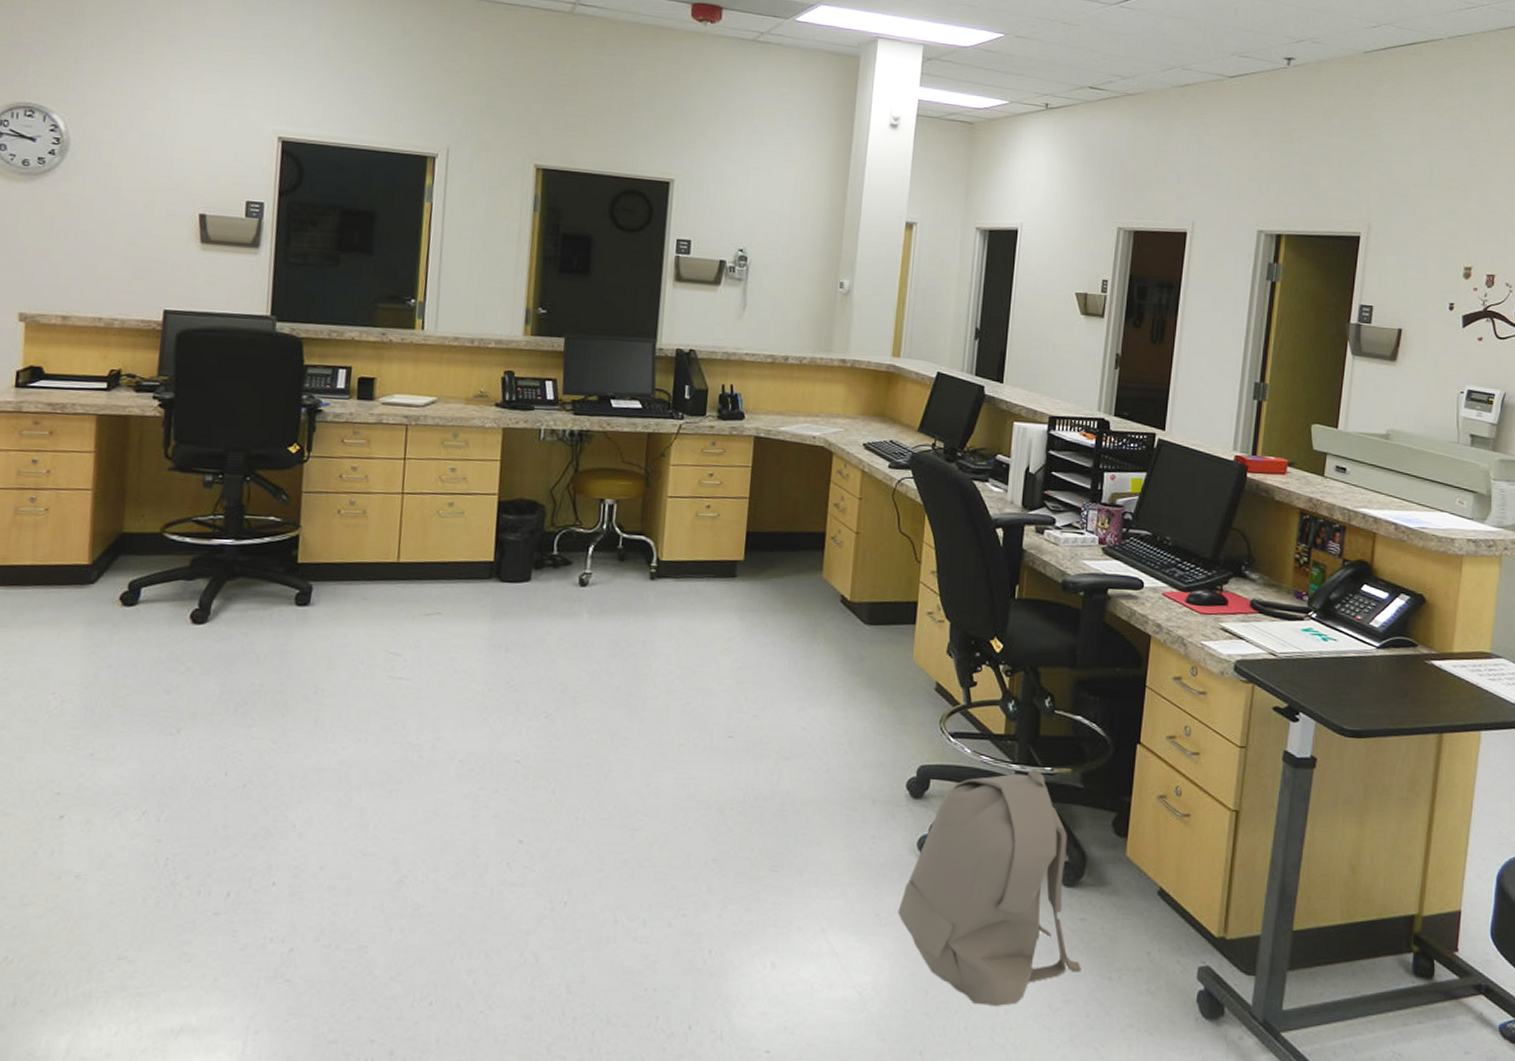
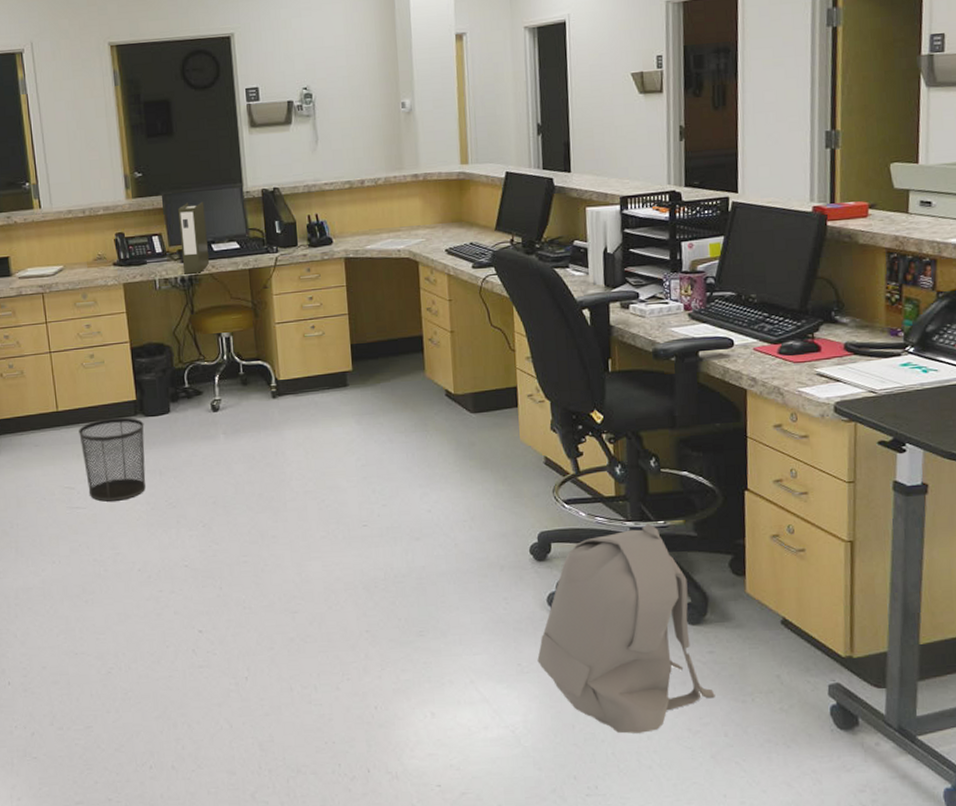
waste bin: none [417,578,498,676] -> present [79,417,146,502]
binder: none [574,350,611,429] -> present [178,201,210,274]

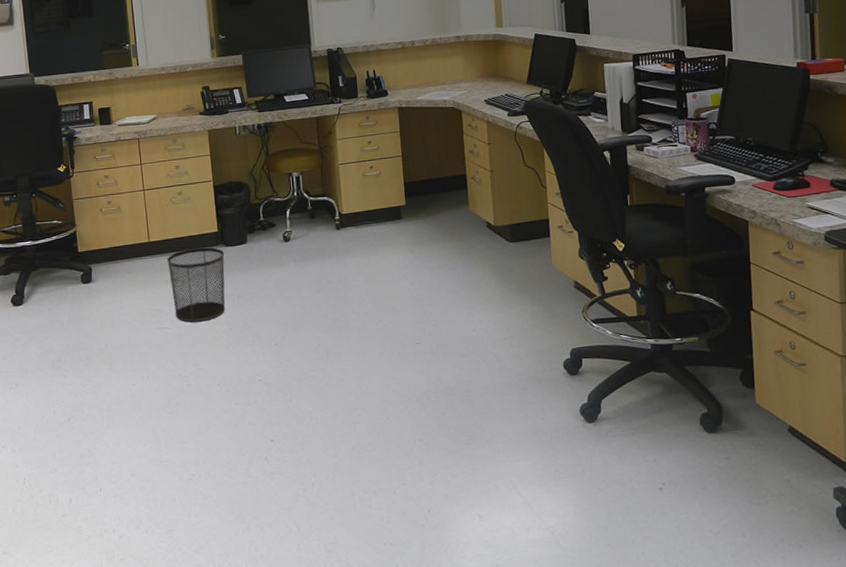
binder: present [178,201,210,274] -> none [256,59,283,122]
backpack: present [537,523,715,734] -> none [572,340,733,535]

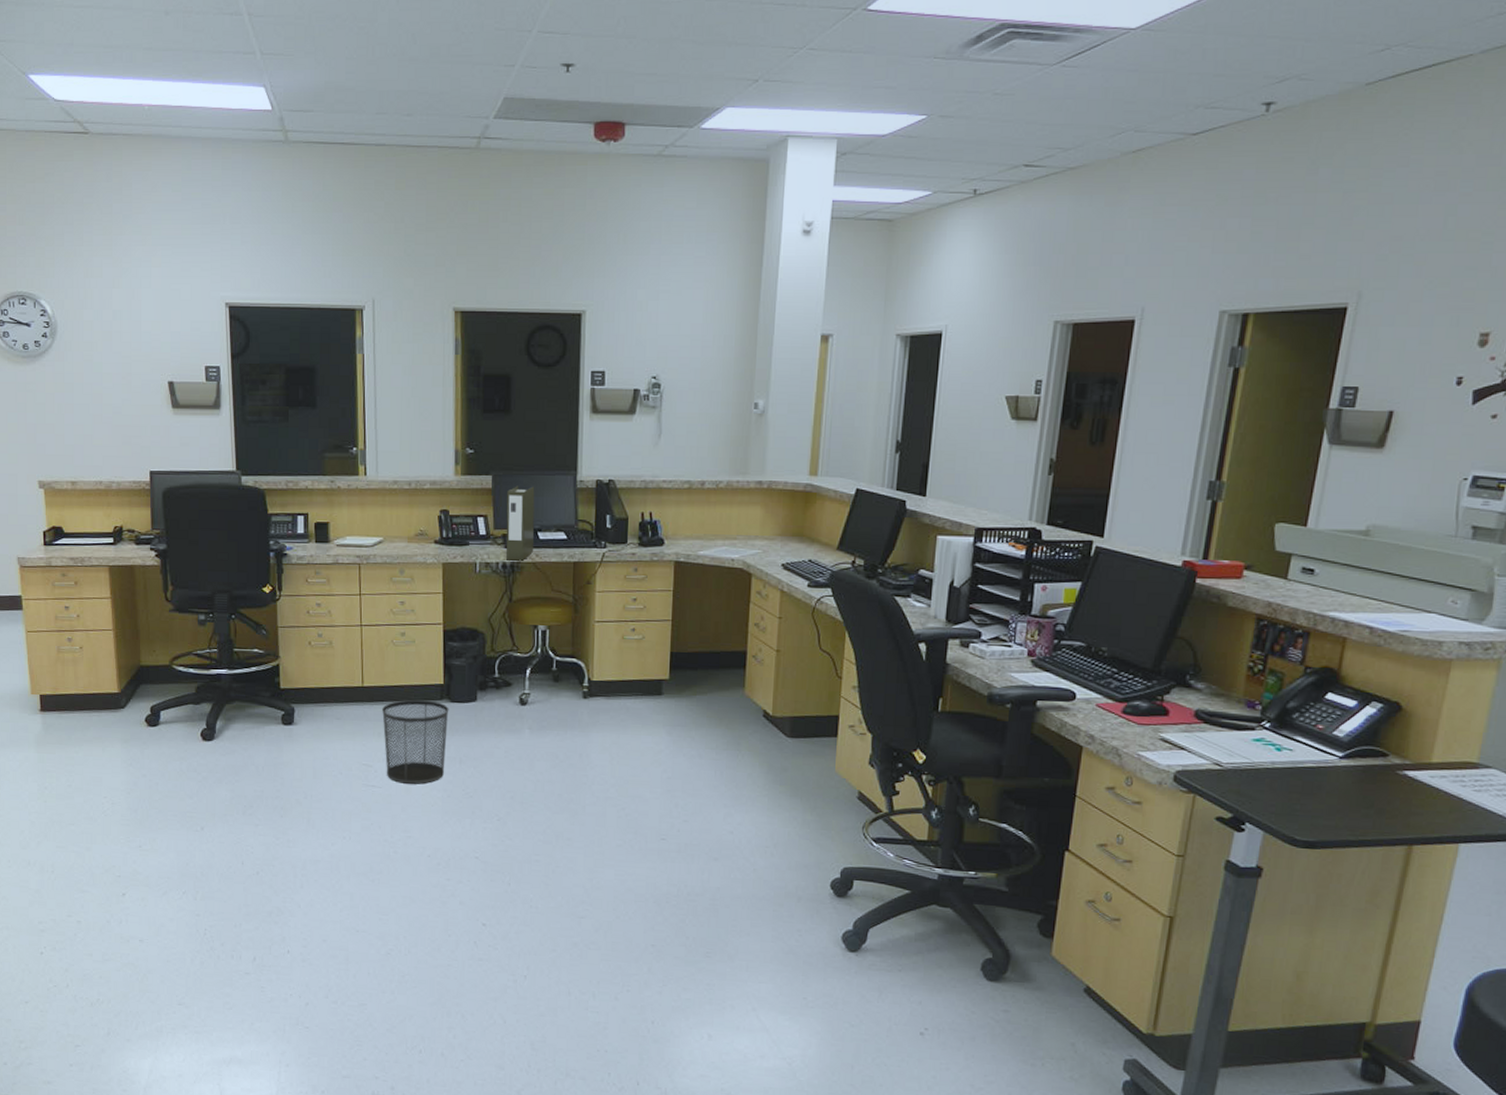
binder: none [256,59,283,122] -> present [505,486,535,561]

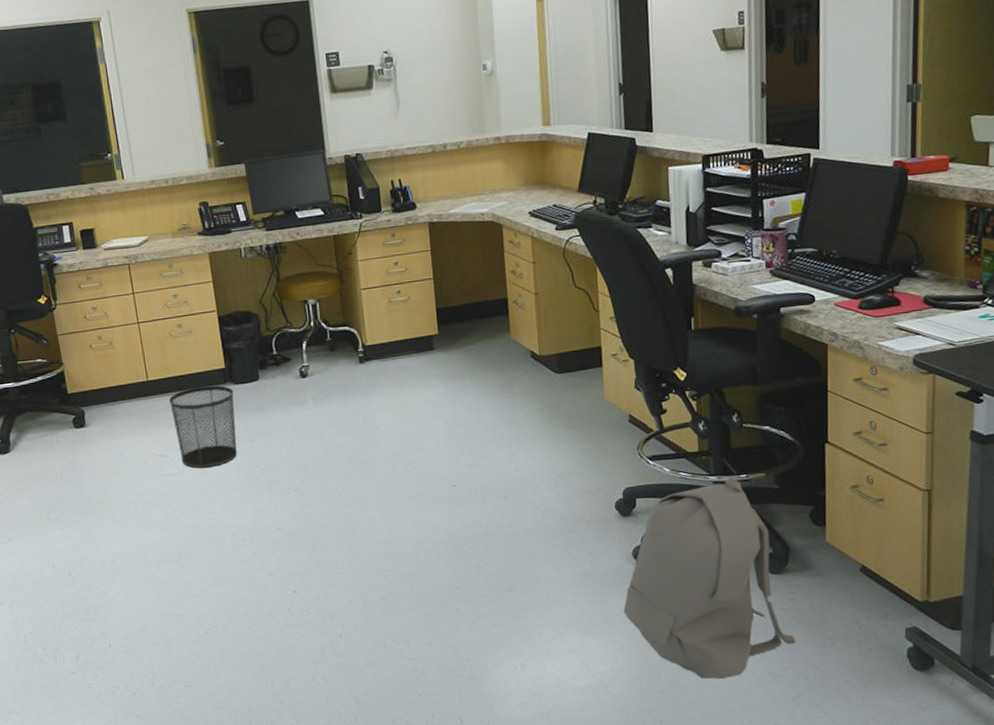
binder: present [505,486,535,561] -> none [261,169,295,242]
backpack: none [824,872,1004,1083] -> present [623,477,796,679]

